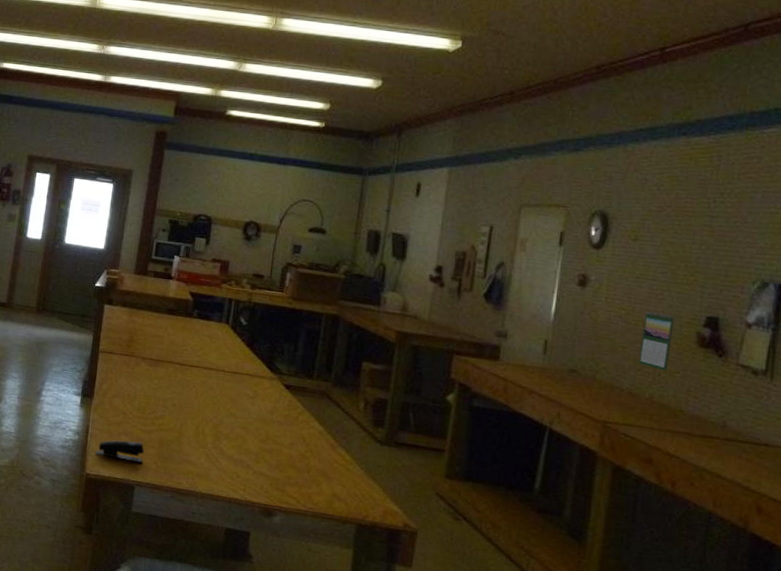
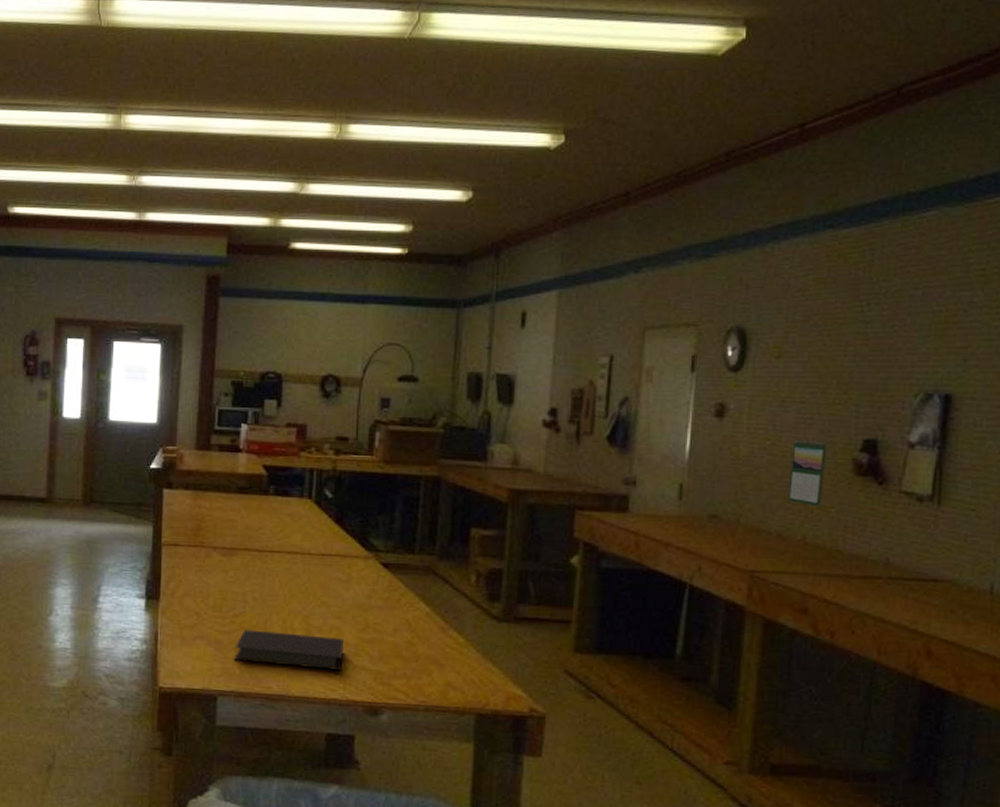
stapler: present [95,439,145,462] -> none [167,645,225,669]
notebook: none [152,430,247,474] -> present [234,629,343,670]

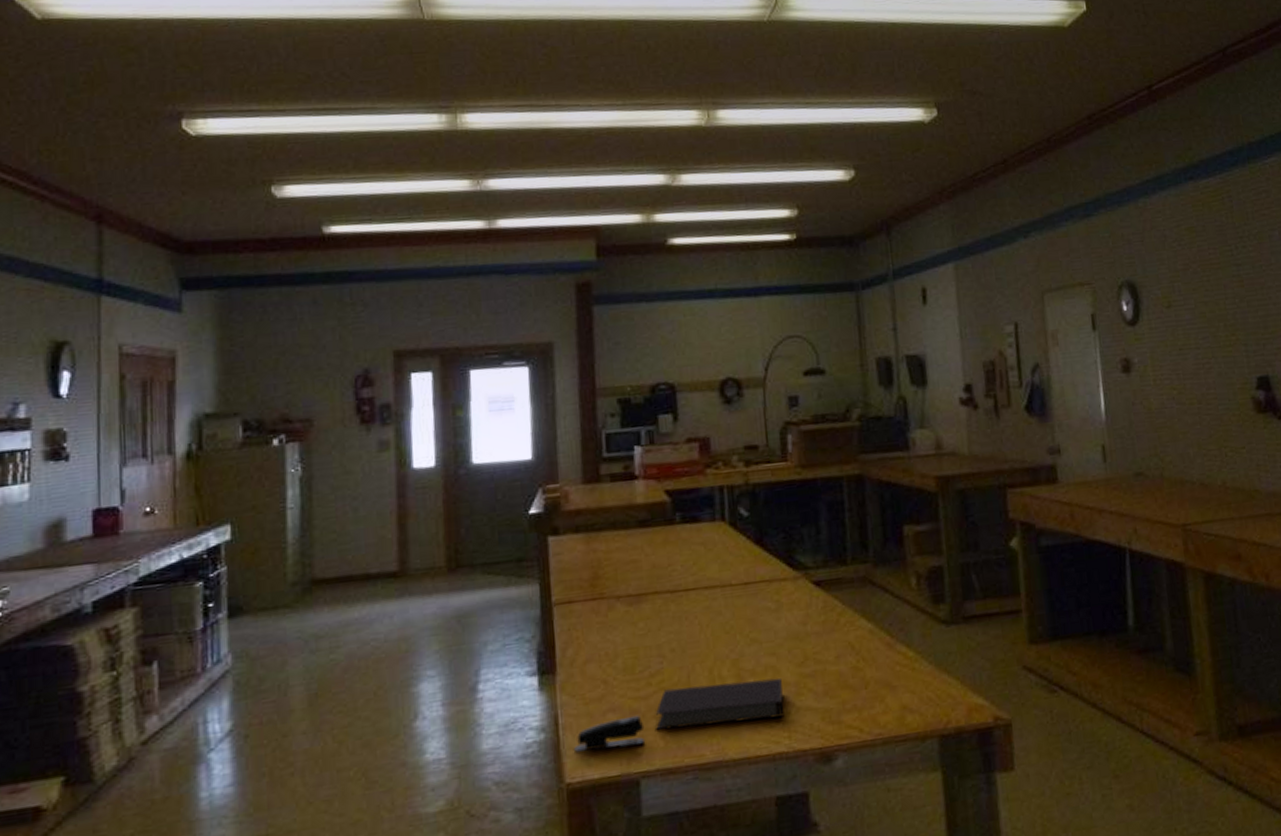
stapler: none [167,645,225,669] -> present [573,715,646,753]
calendar: present [787,440,827,507] -> none [1197,384,1233,450]

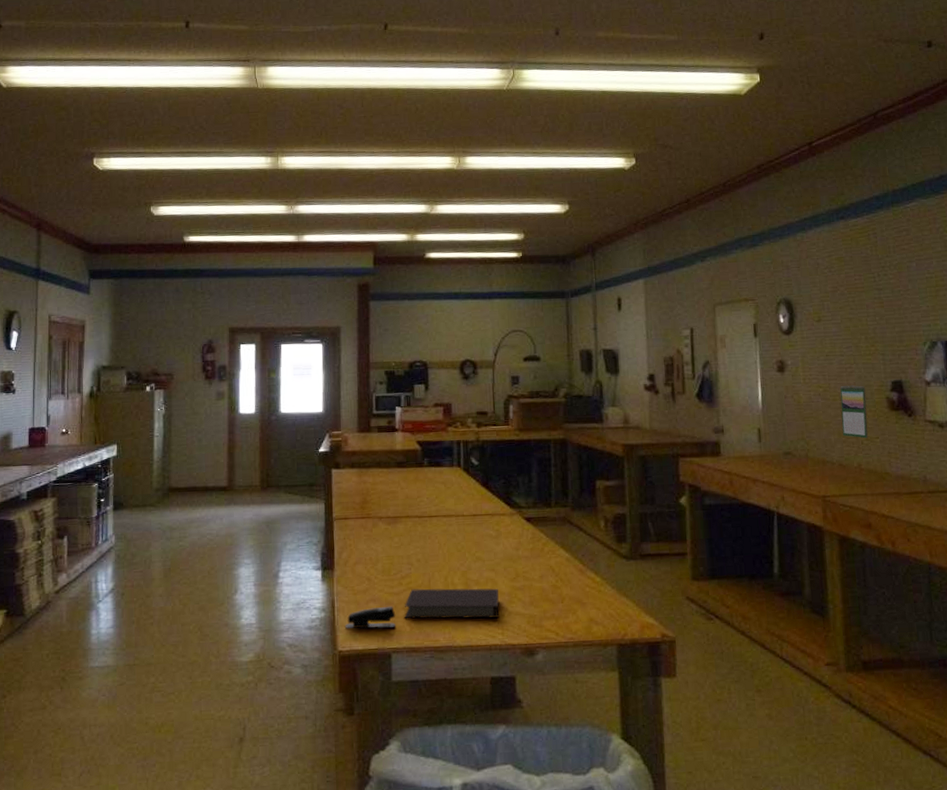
calendar: none [1197,384,1233,450] -> present [840,385,869,439]

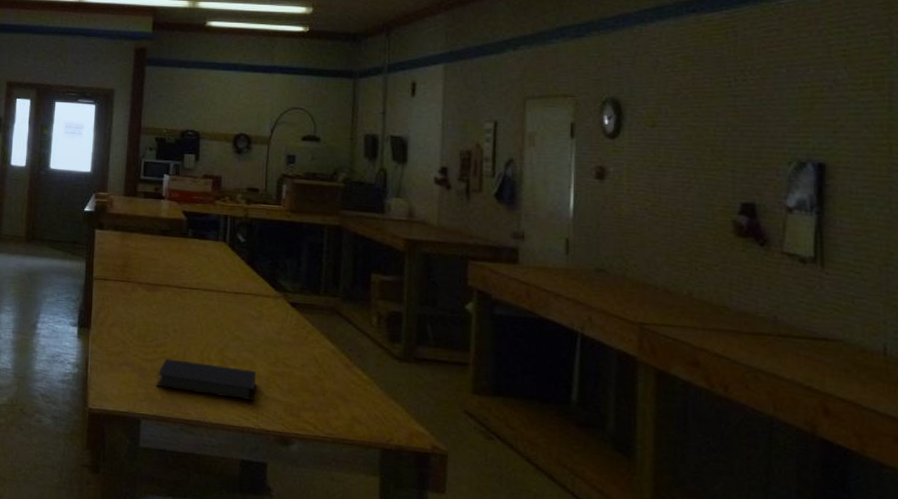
stapler: present [344,606,397,630] -> none [96,370,148,394]
calendar: present [840,385,869,439] -> none [671,202,706,265]

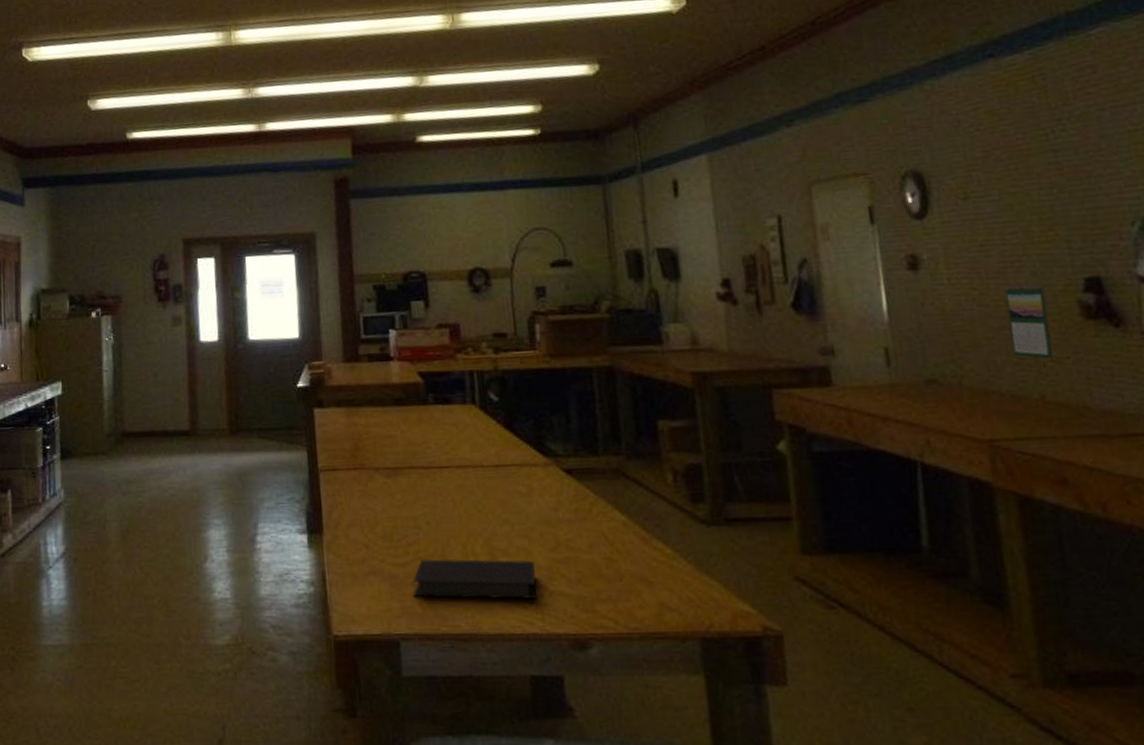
calendar: none [671,202,706,265] -> present [1004,285,1054,360]

